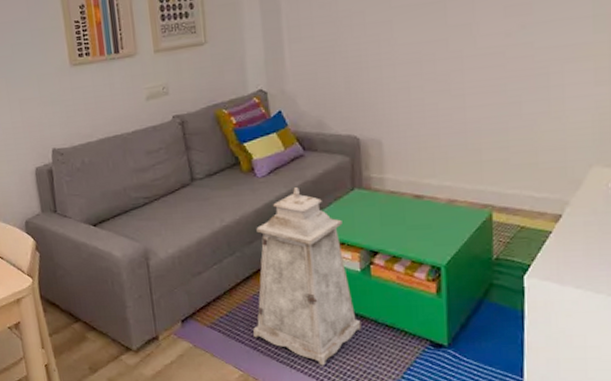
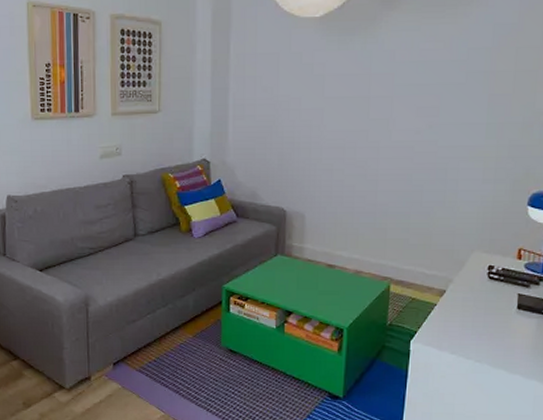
lantern: present [253,187,361,366] -> none [177,250,272,411]

